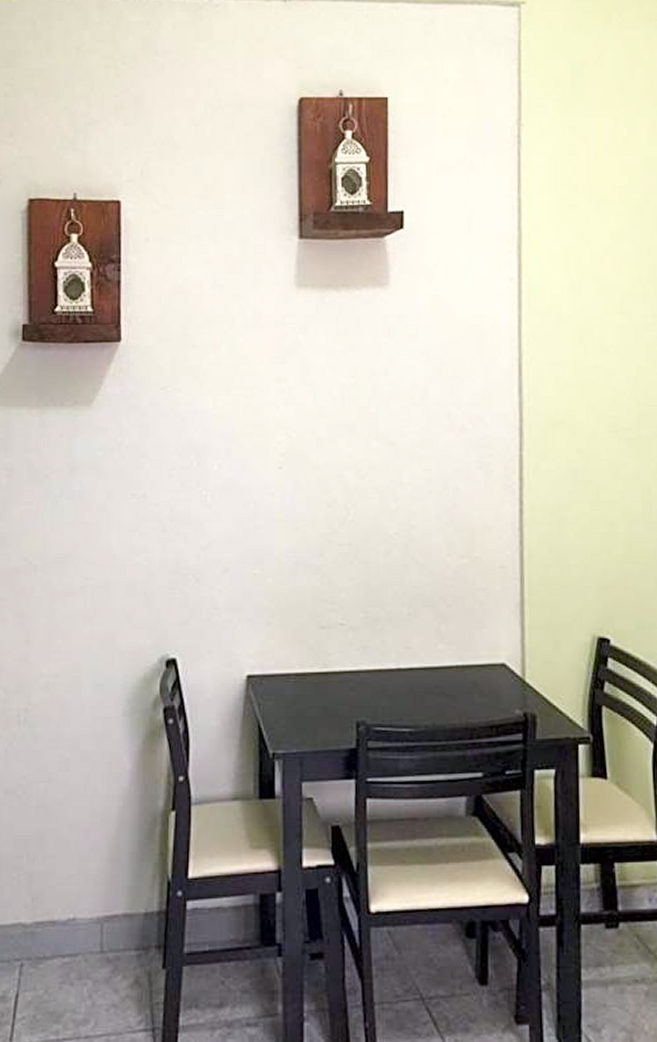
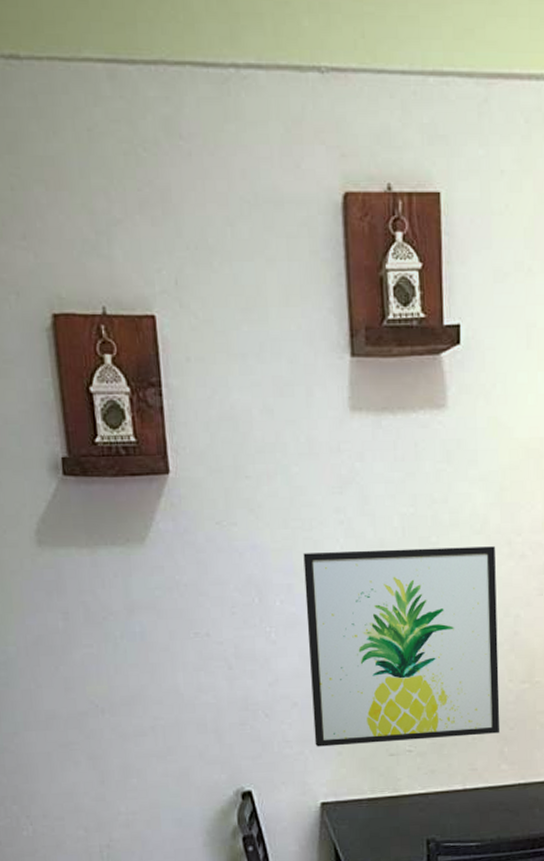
wall art: none [243,418,437,615] -> present [303,546,500,747]

